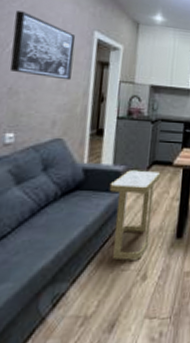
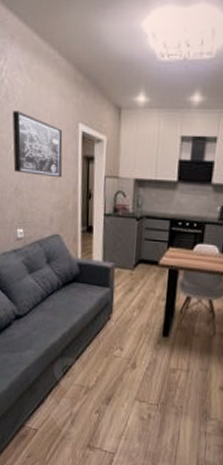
side table: present [109,170,161,260] -> none [100,267,147,350]

